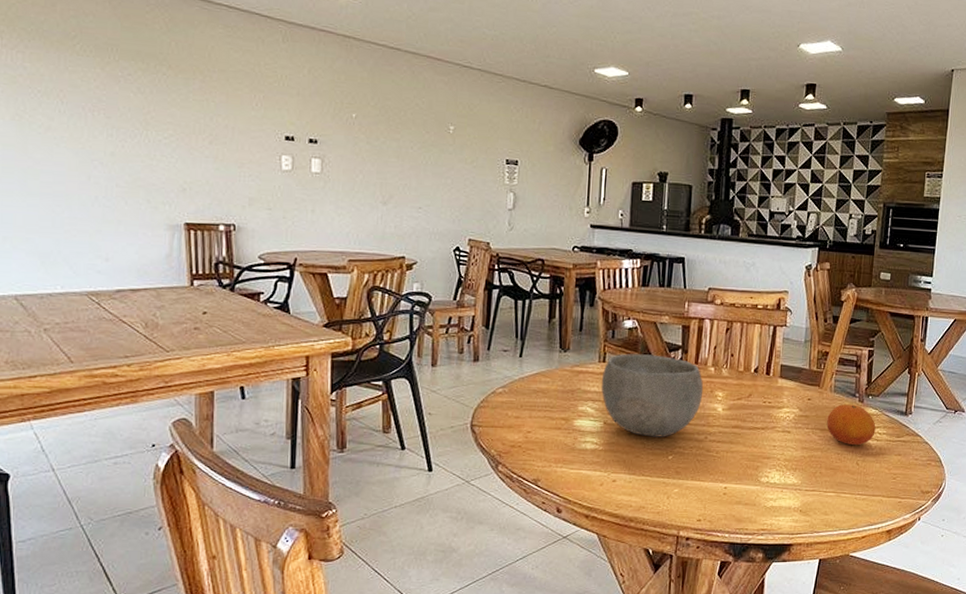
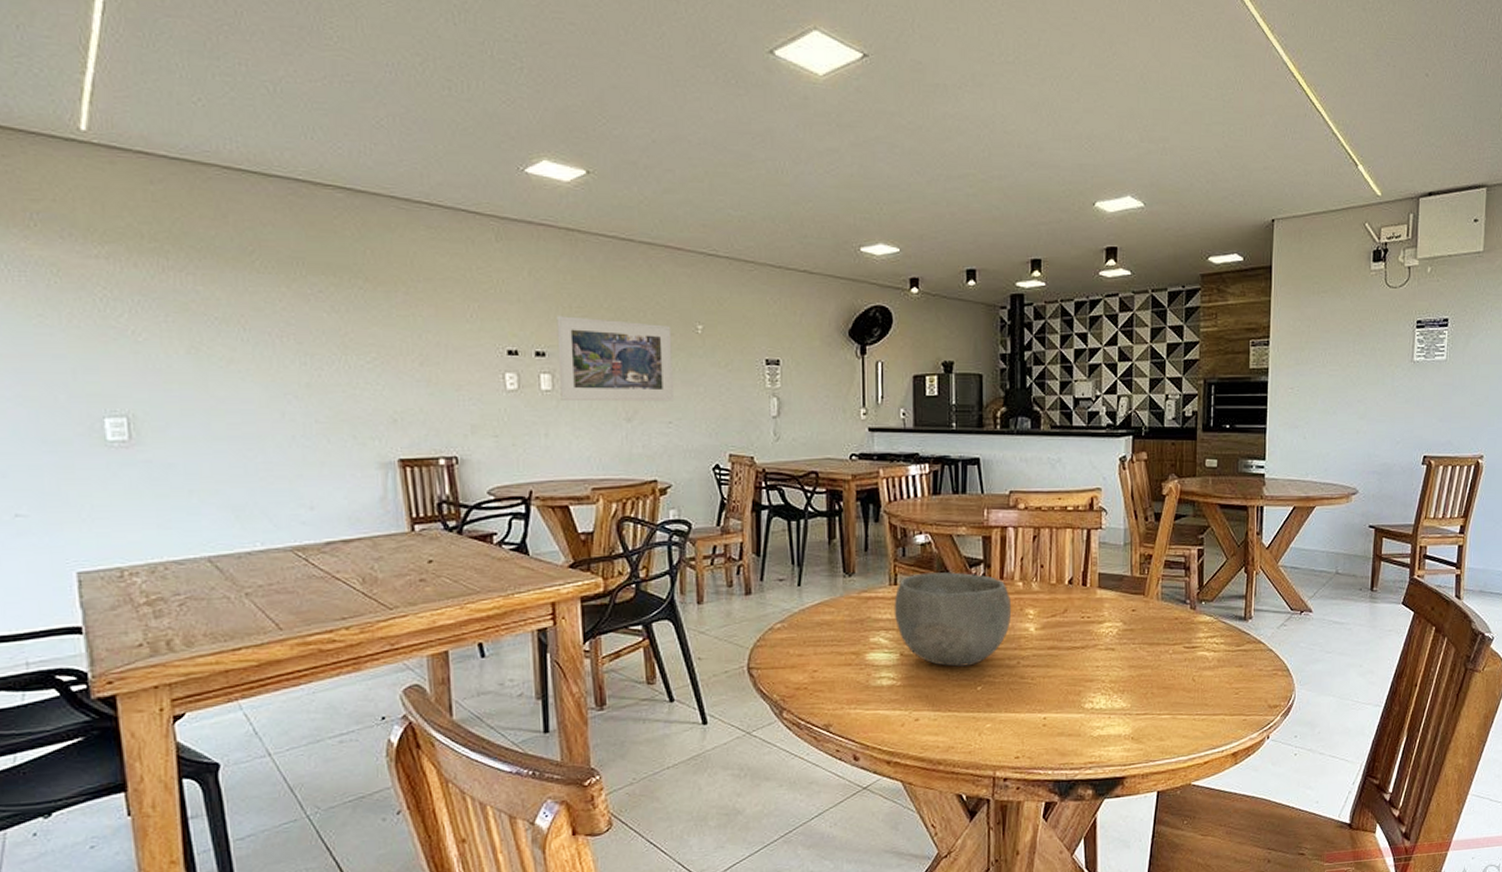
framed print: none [328,110,427,190] -> present [556,316,673,402]
fruit: present [827,404,876,446] -> none [1156,613,1212,660]

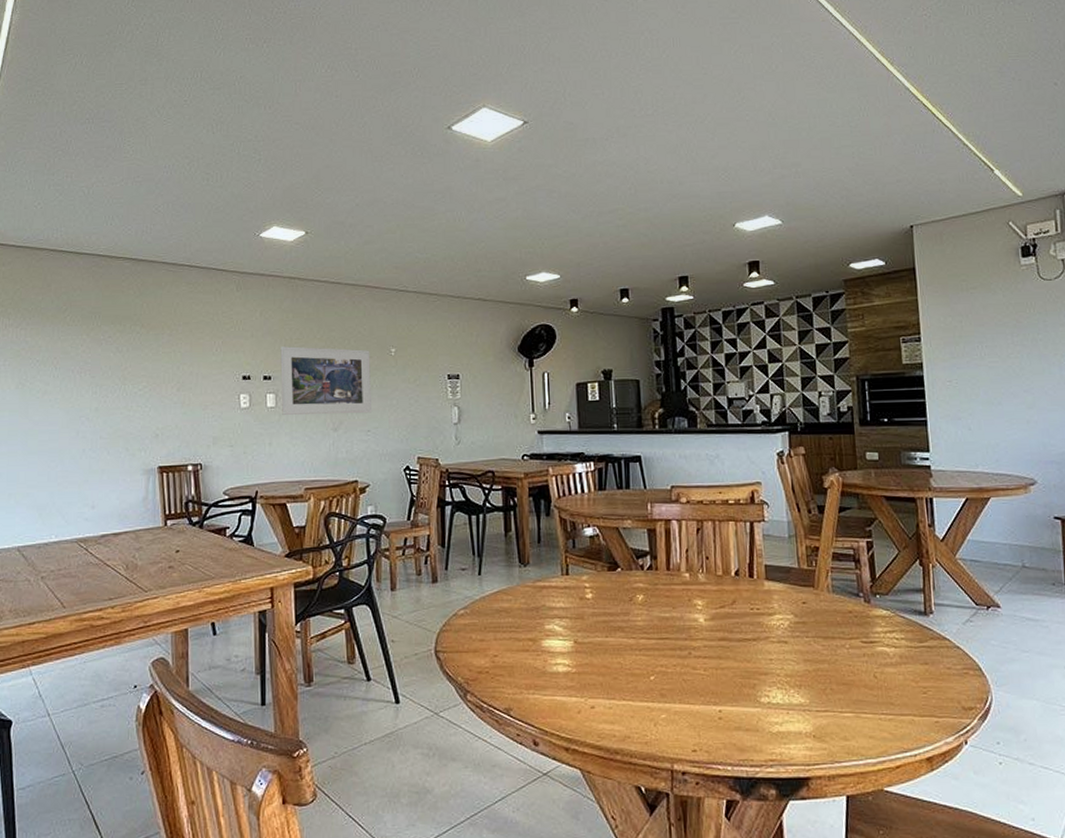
bowl: present [894,572,1012,667] -> none [566,563,680,656]

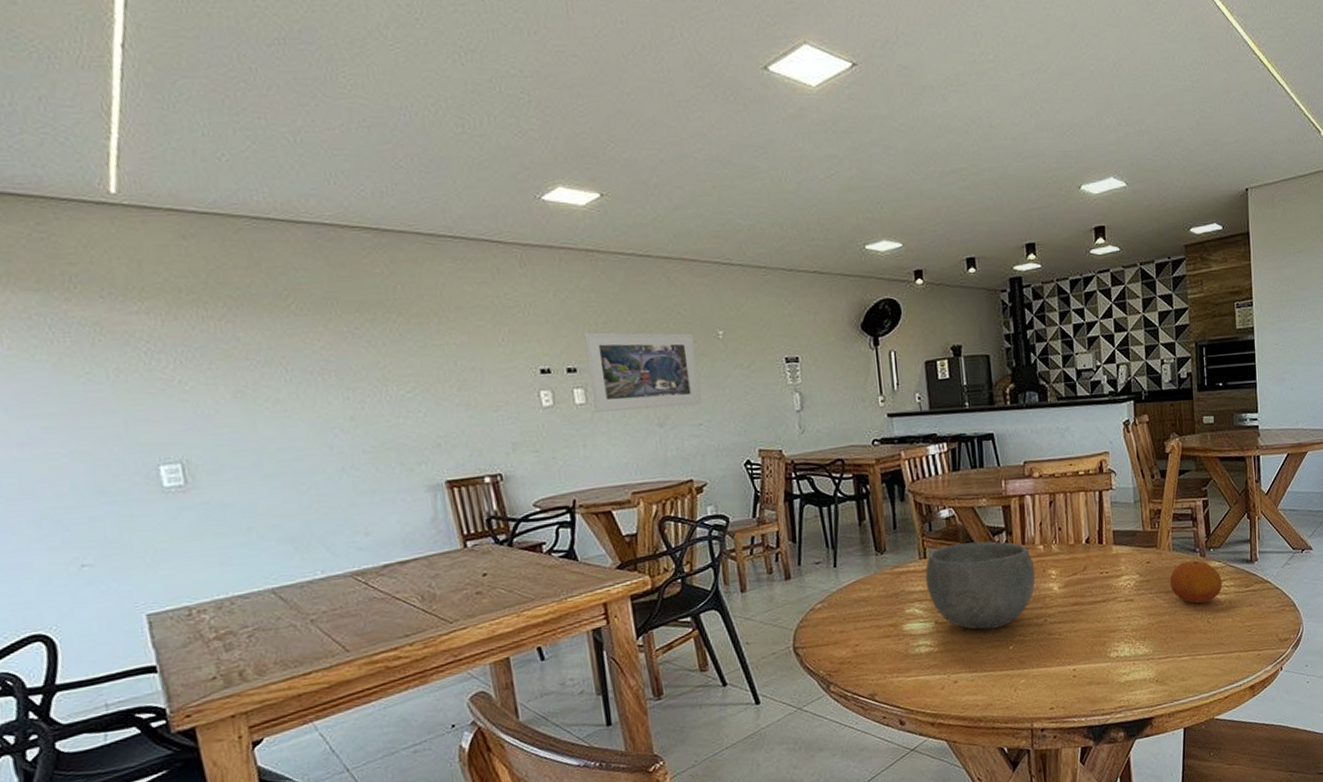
bowl: none [566,563,680,656] -> present [925,541,1036,630]
fruit: none [829,606,891,655] -> present [1170,560,1223,604]

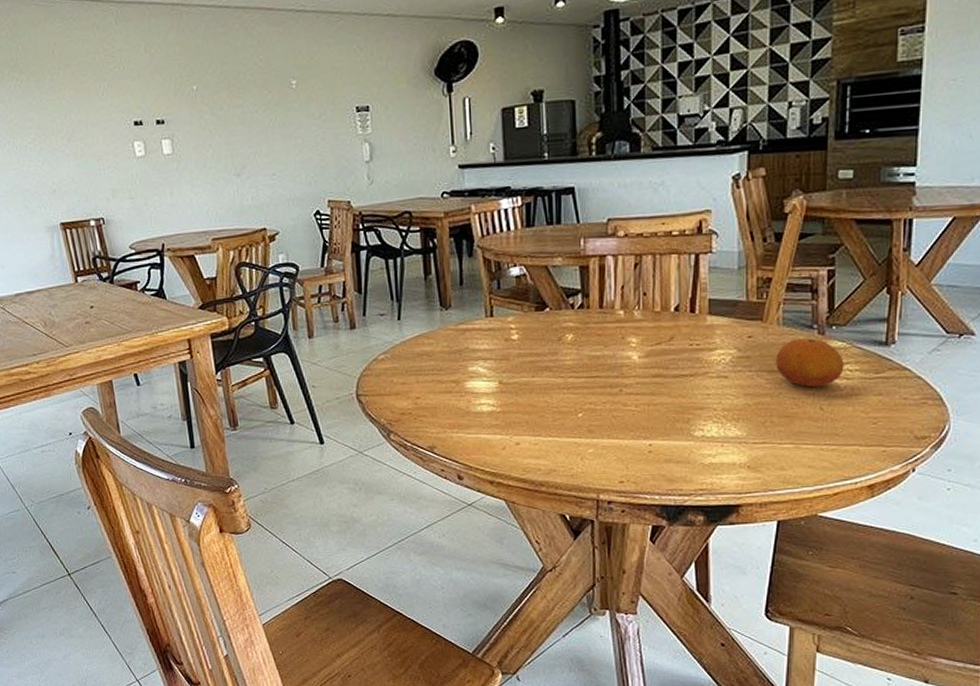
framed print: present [584,332,702,412] -> none [170,83,275,162]
bowl: present [925,541,1036,630] -> none [490,302,613,394]

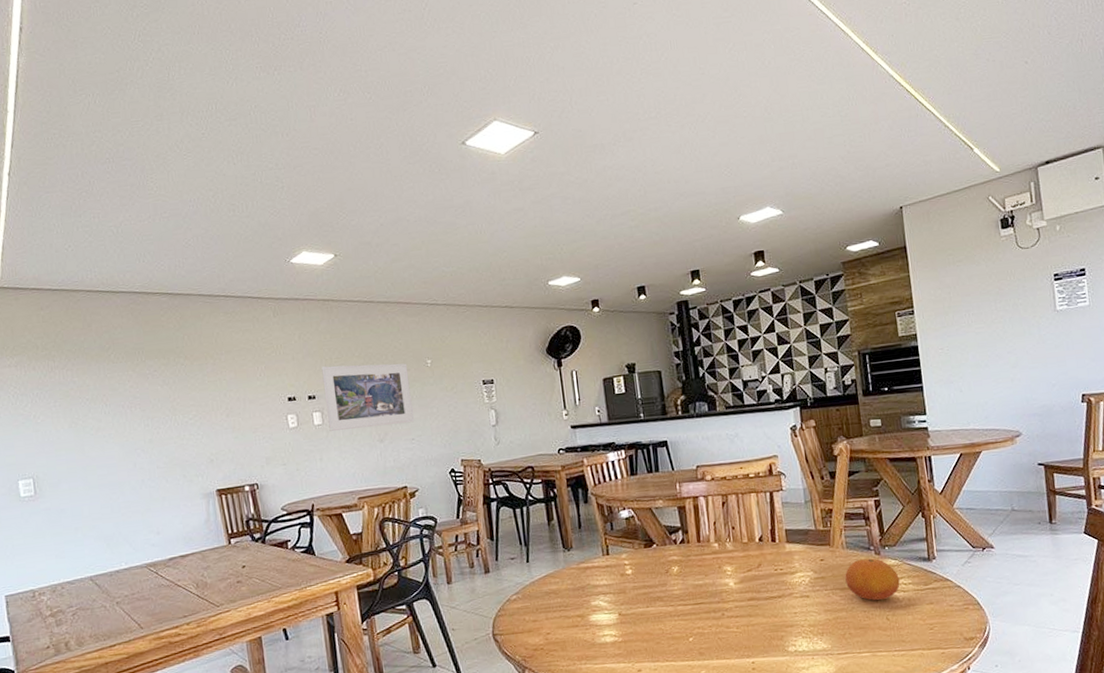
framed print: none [170,83,275,162] -> present [321,363,414,431]

